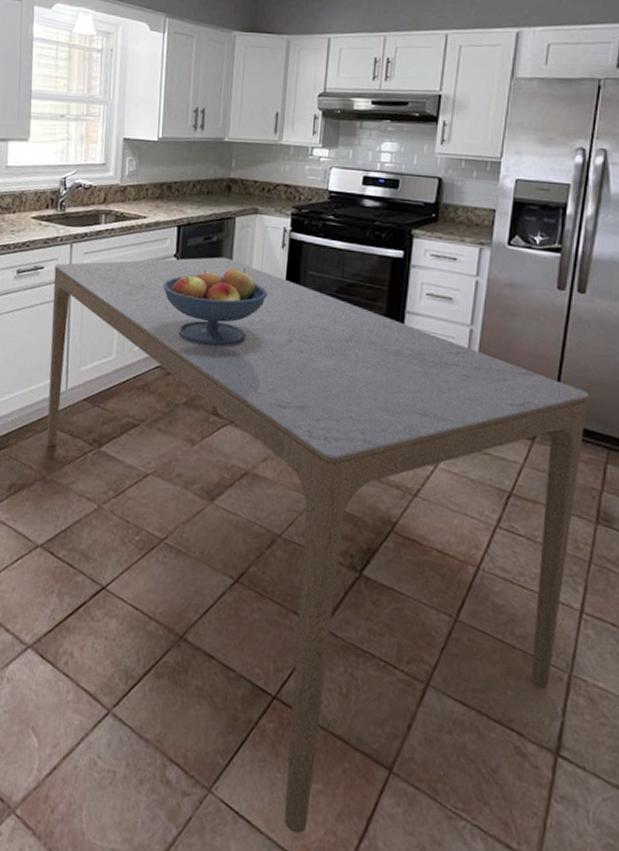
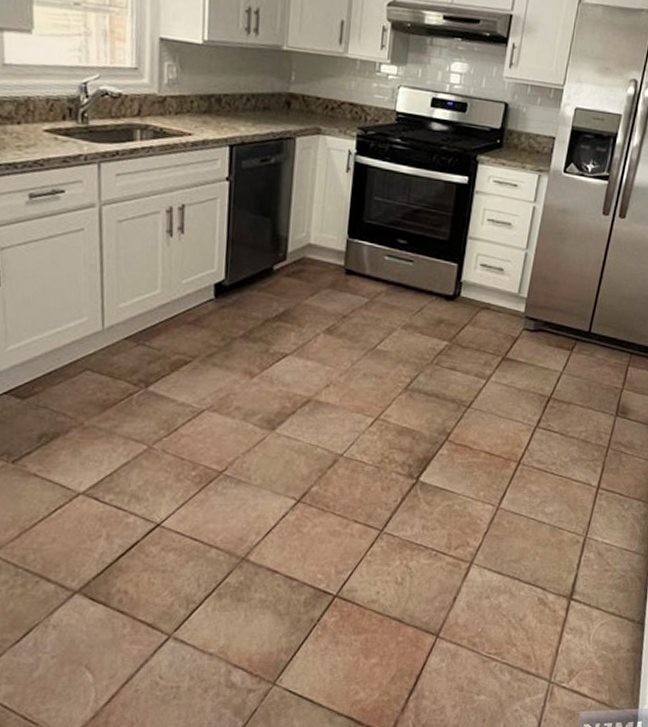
dining table: present [46,257,589,834] -> none [78,181,620,701]
fruit bowl: present [163,268,268,346] -> none [214,193,331,276]

